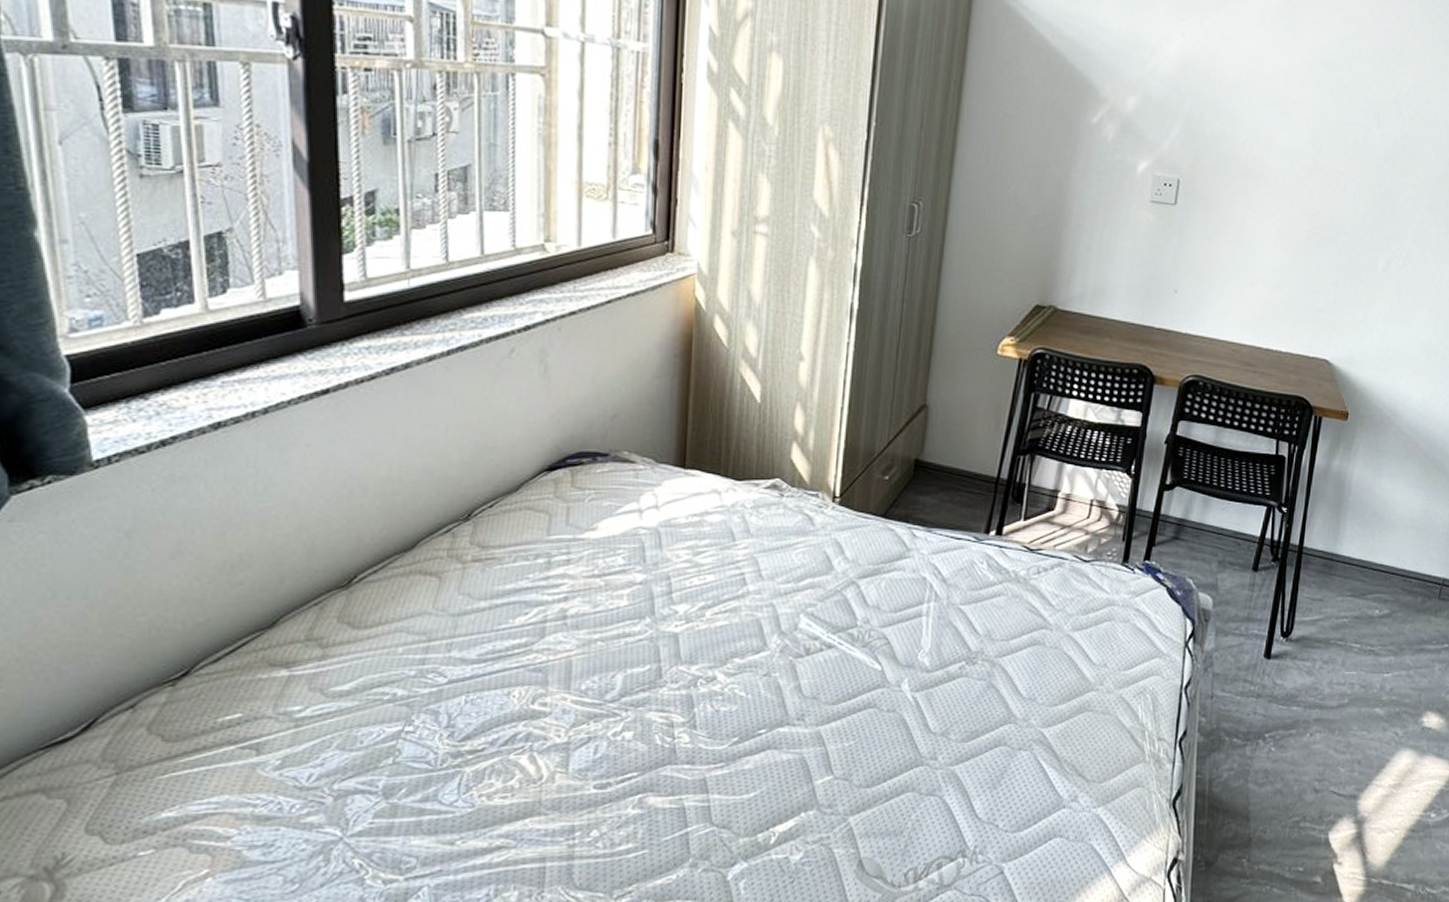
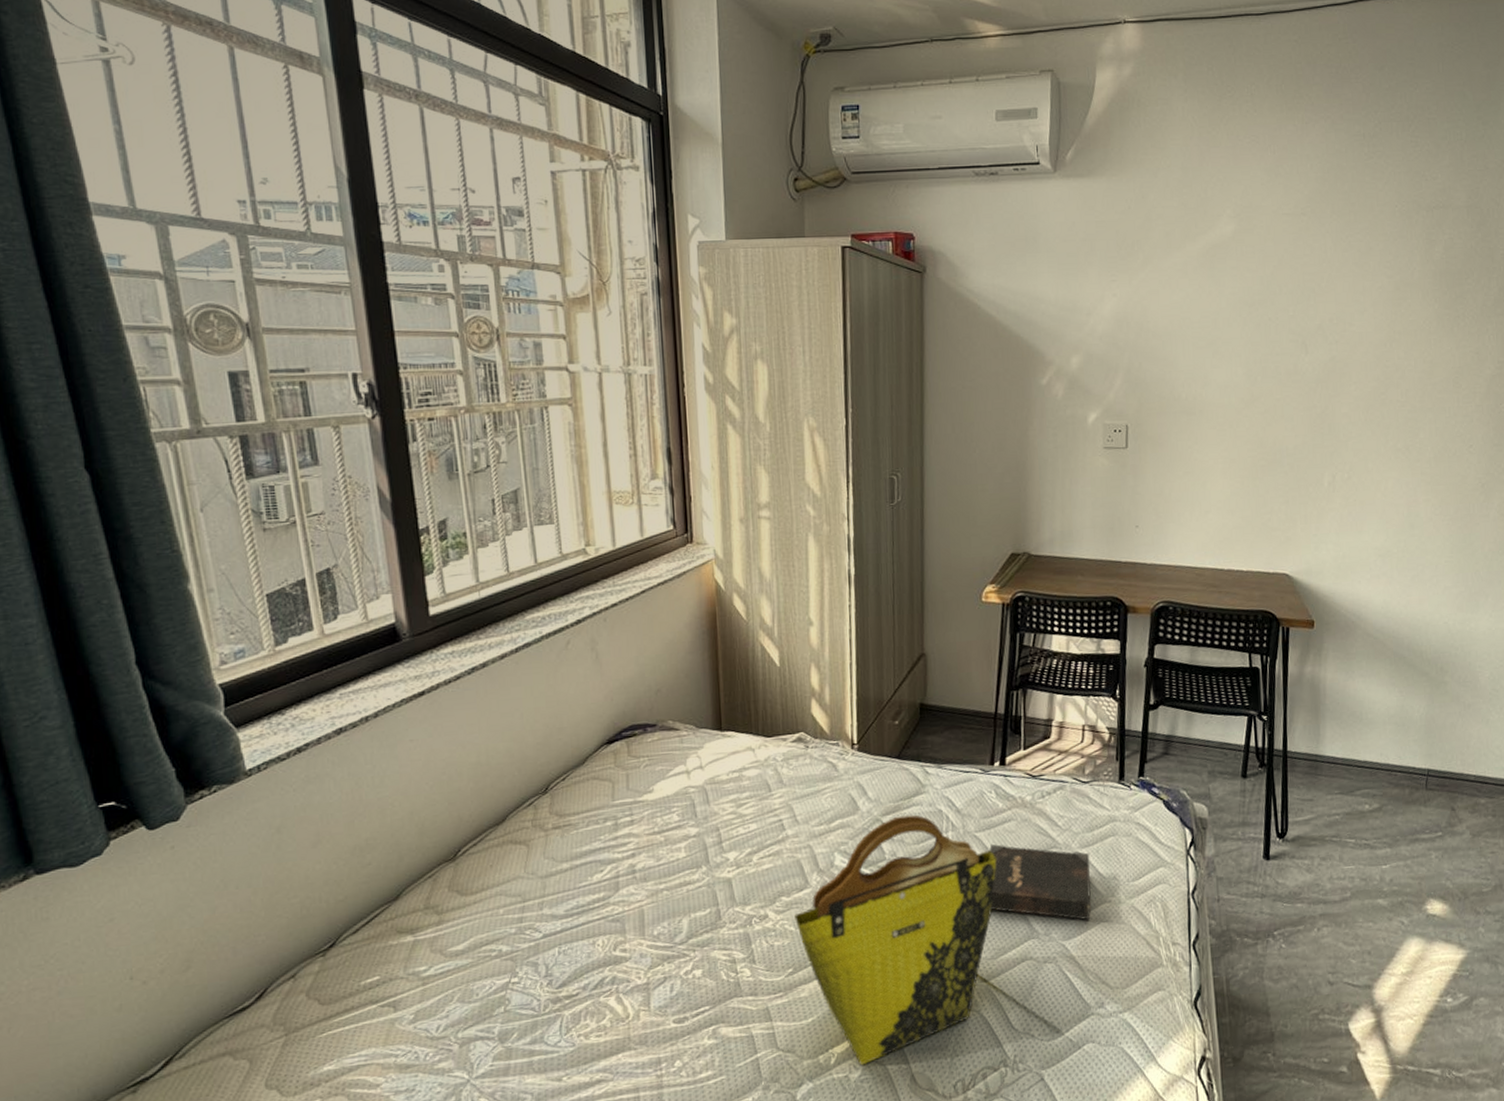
tote bag: none [747,580,980,847] -> present [794,815,997,1066]
hardback book: none [968,618,1082,708] -> present [989,844,1092,920]

